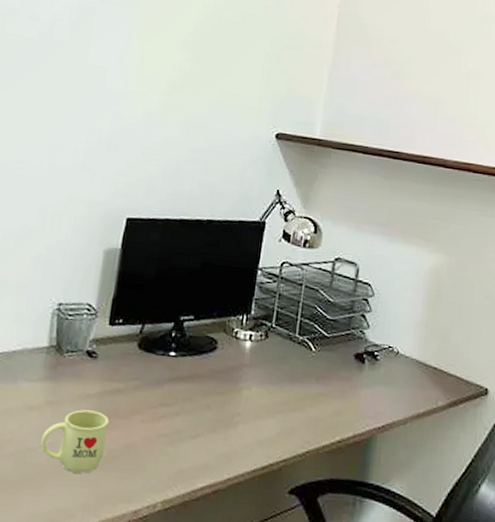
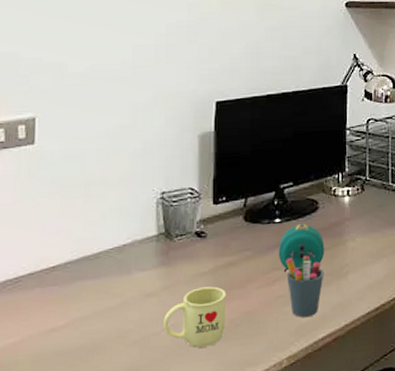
alarm clock: none [168,362,218,411] -> present [278,224,325,273]
pen holder: none [173,395,213,463] -> present [286,256,324,318]

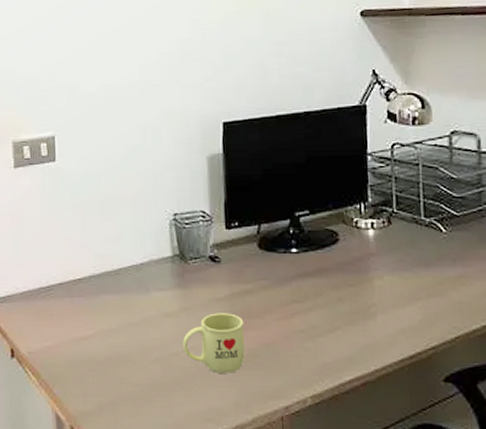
alarm clock: present [278,224,325,273] -> none [296,256,349,307]
pen holder: present [286,256,324,318] -> none [305,291,349,357]

